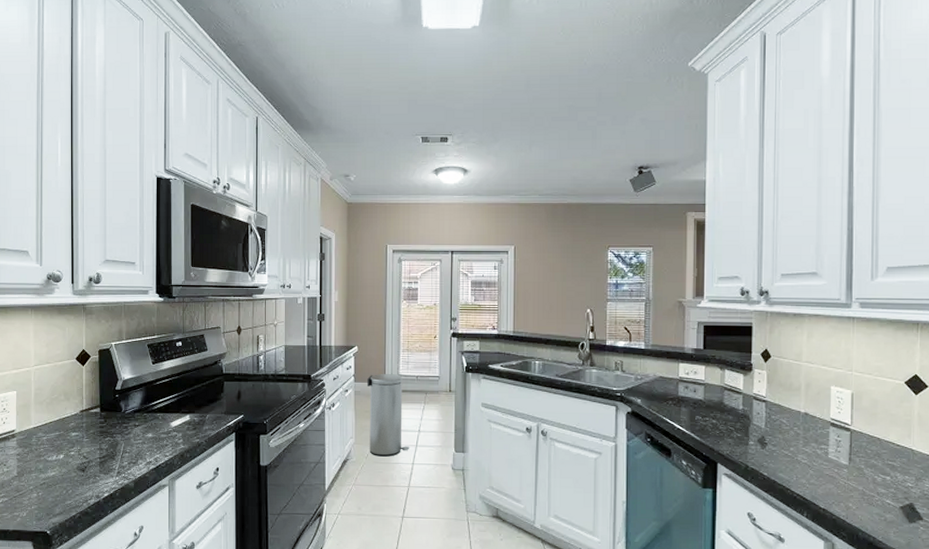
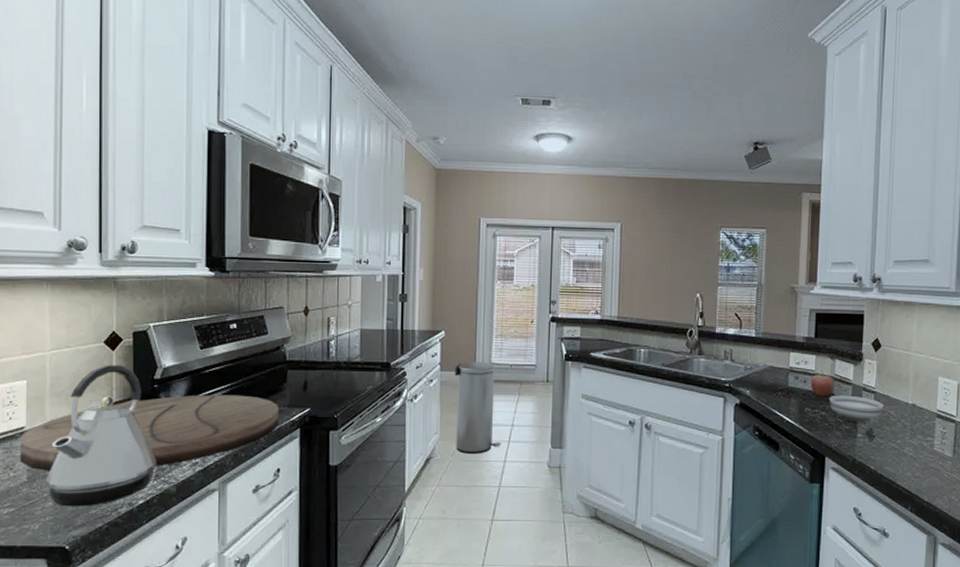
cutting board: none [12,403,218,468] -> present [21,394,280,471]
kettle: none [31,378,119,498] -> present [45,365,157,507]
fruit: none [700,379,725,407] -> present [810,369,835,398]
bowl: none [720,403,776,430] -> present [829,395,884,422]

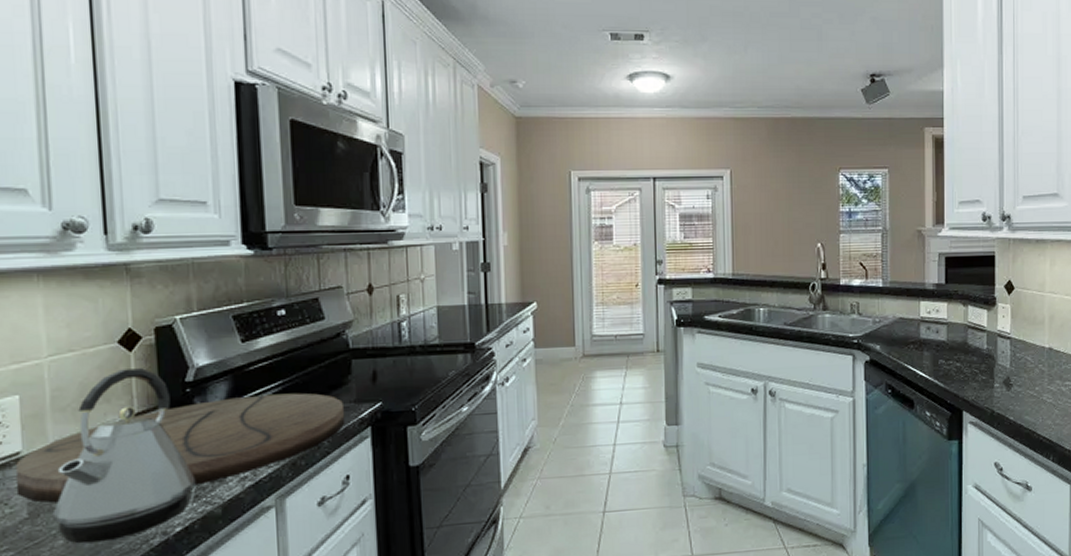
pedal bin: present [455,362,501,454] -> none [551,335,609,440]
fruit: present [810,369,835,398] -> none [943,317,969,348]
bowl: present [829,395,884,422] -> none [964,343,1020,371]

